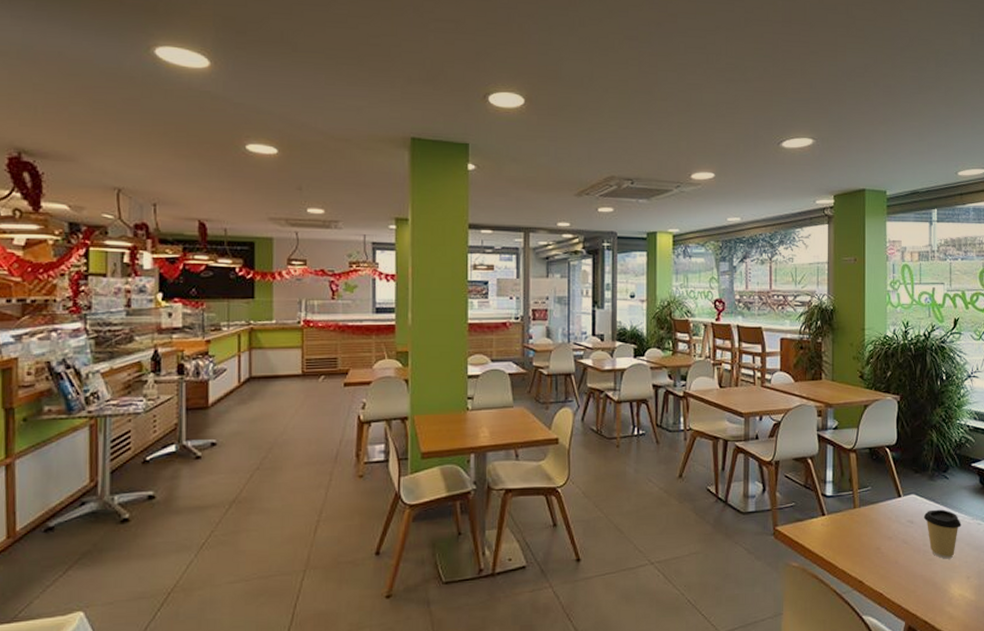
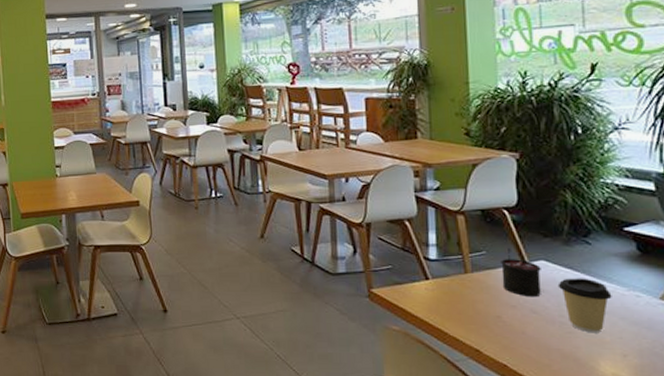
candle: none [881,484,912,529] -> present [499,248,541,297]

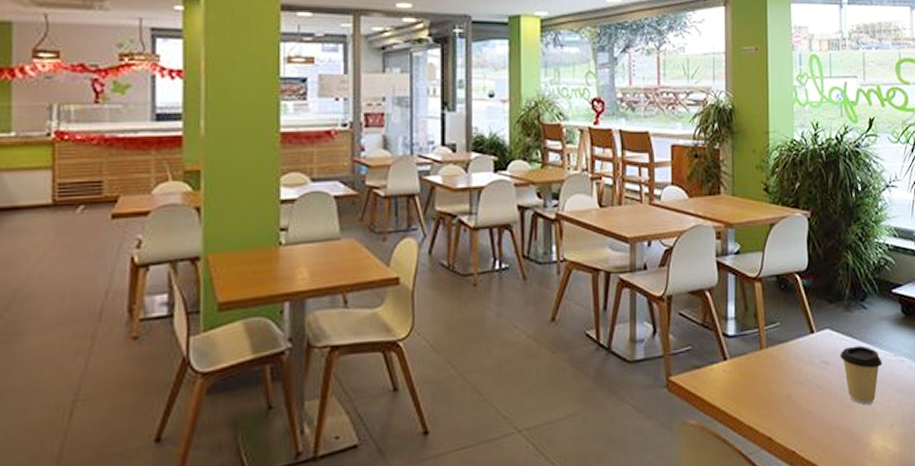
candle: present [499,248,541,297] -> none [791,318,826,372]

